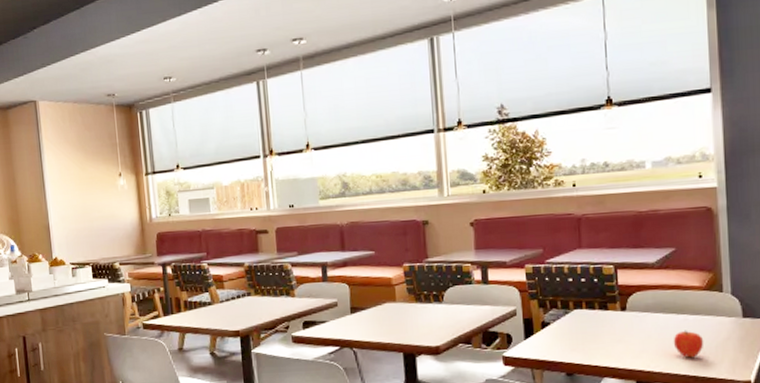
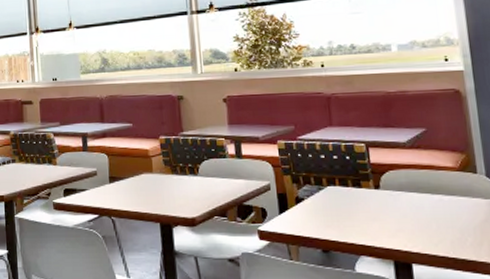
fruit: present [673,330,704,358] -> none [429,210,462,239]

